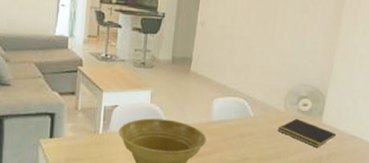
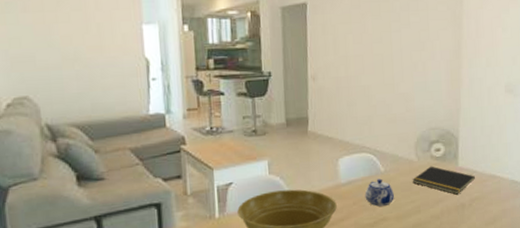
teapot: none [232,122,259,147] -> present [365,179,394,207]

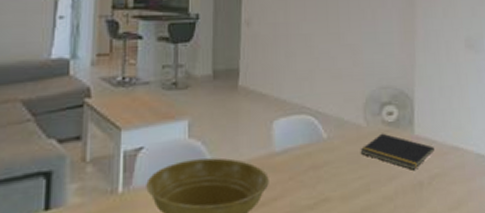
teapot: present [365,179,394,207] -> none [303,147,339,183]

